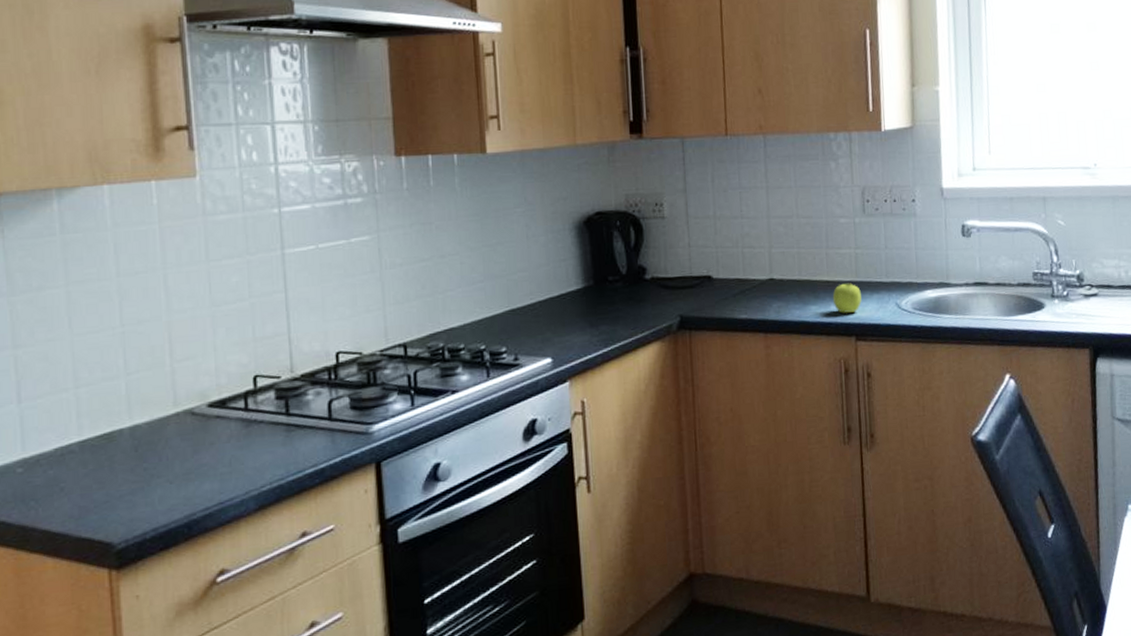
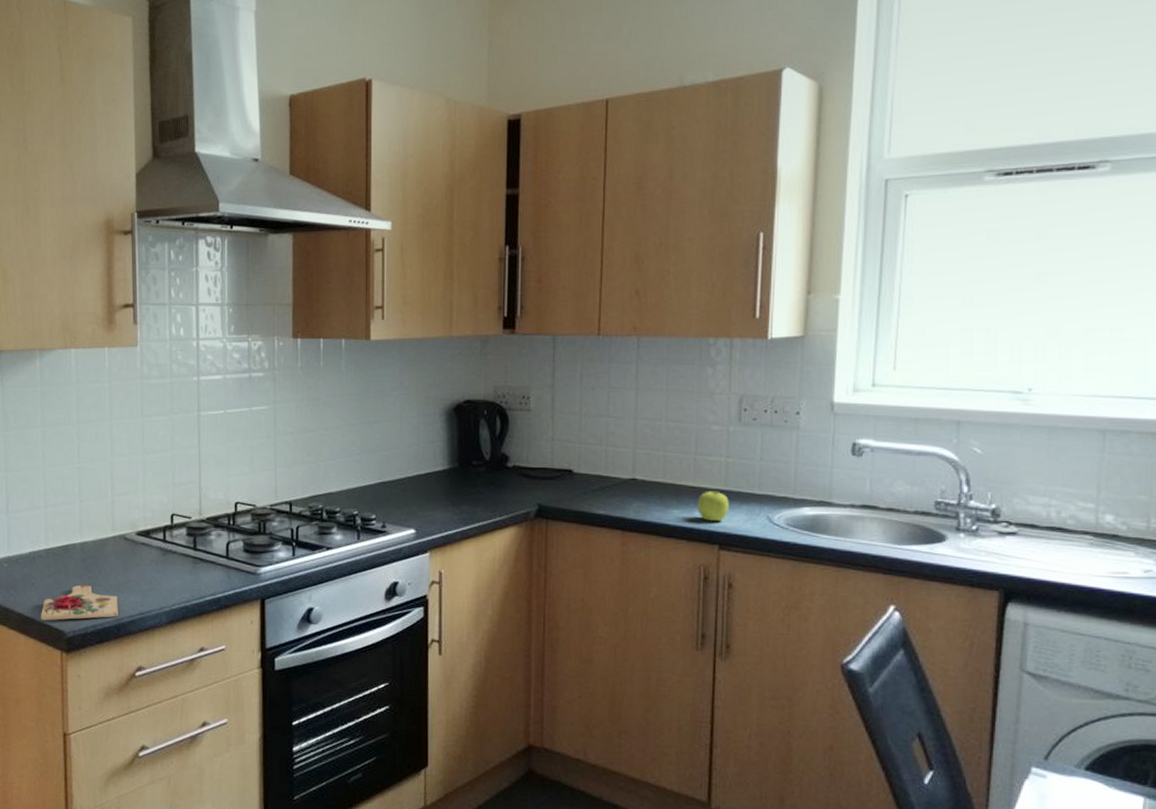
cutting board: none [76,478,188,534] -> present [41,584,118,621]

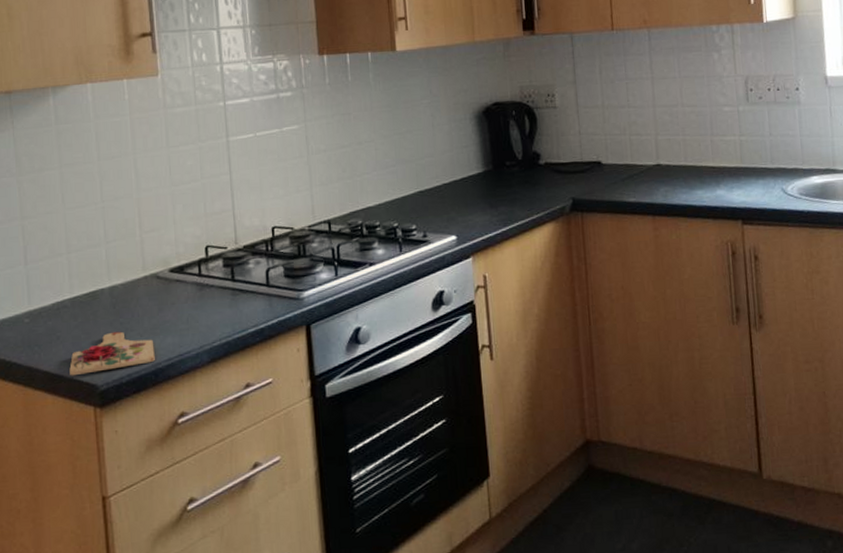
fruit: present [697,491,729,521] -> none [718,168,747,198]

